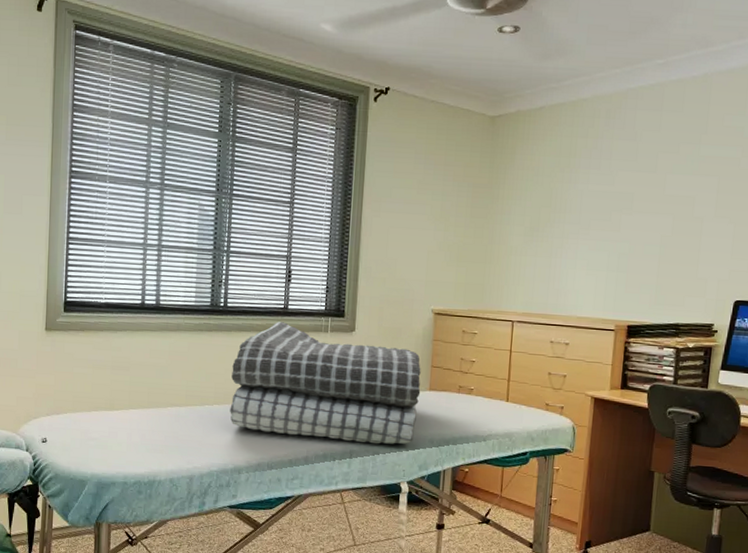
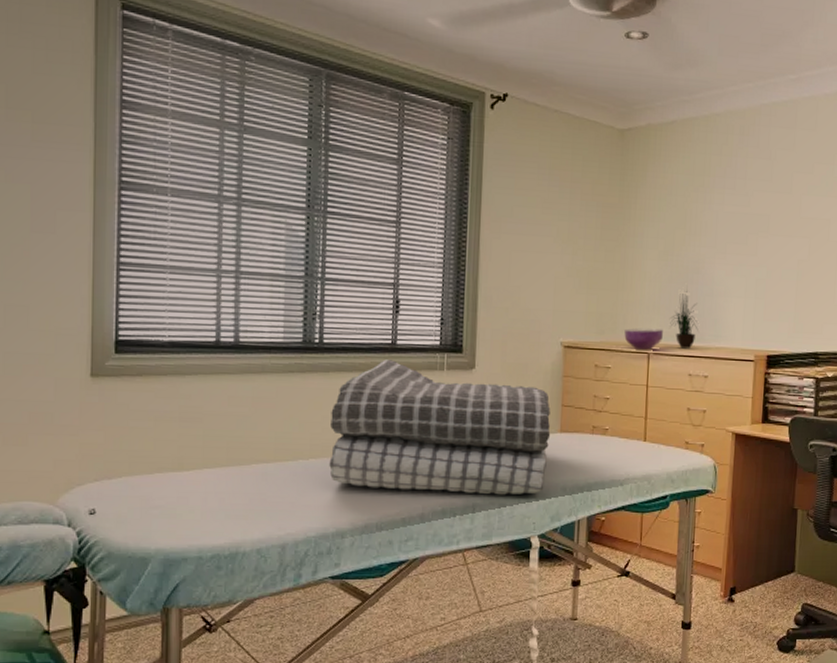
bowl: none [490,297,527,320] -> present [624,328,663,352]
potted plant: none [534,263,561,318] -> present [670,290,698,349]

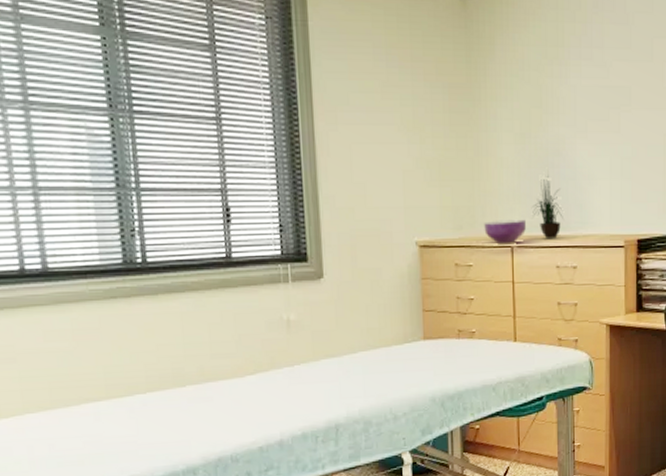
towel: present [329,359,551,495] -> none [165,275,413,418]

